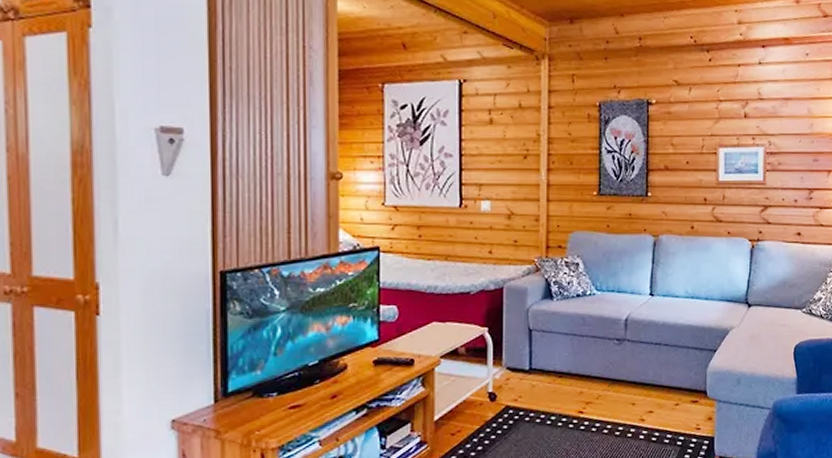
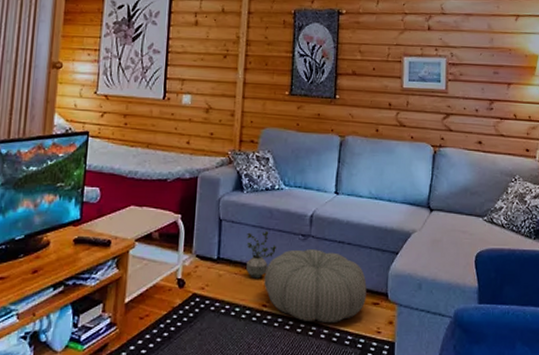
potted plant: none [559,338,590,387] -> present [246,231,276,279]
pouf: none [579,353,685,425] -> present [264,249,367,324]

